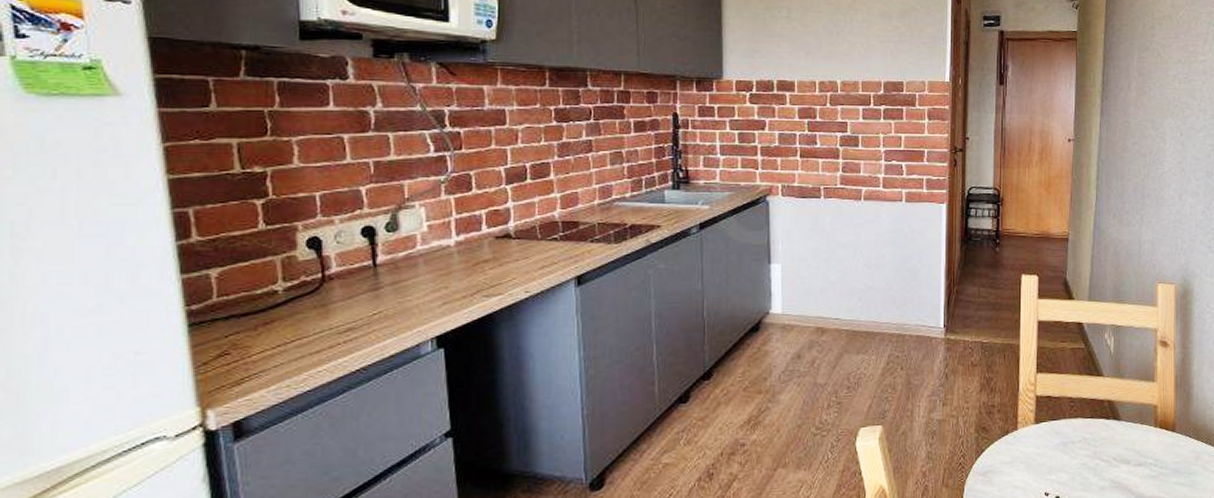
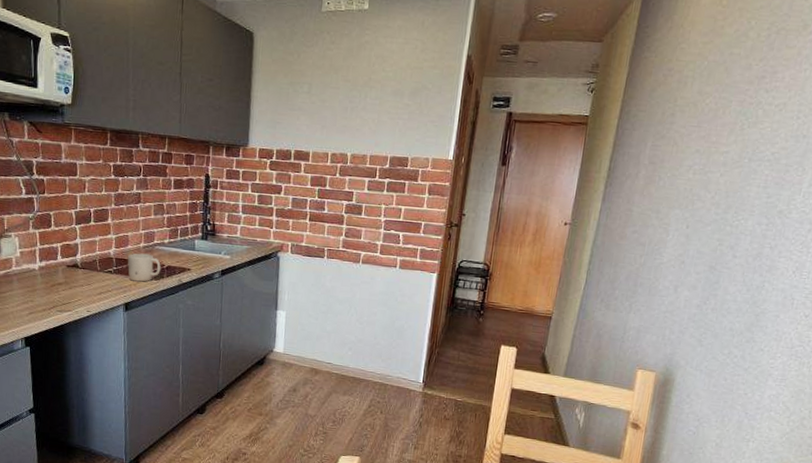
mug: none [577,212,622,248] -> present [127,253,161,282]

